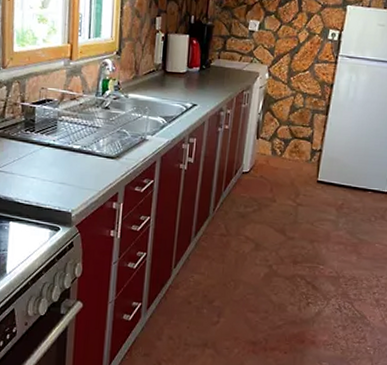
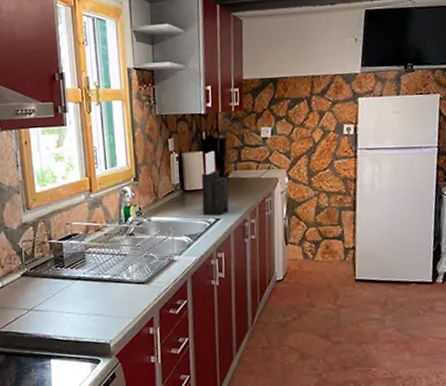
knife block: none [181,35,210,101] -> present [201,150,229,216]

